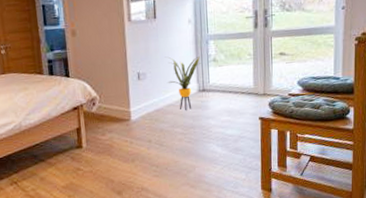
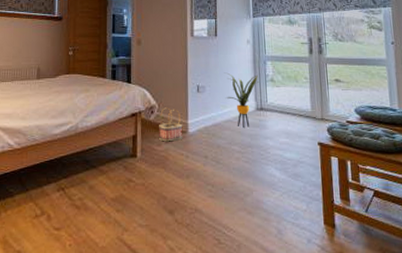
basket: none [102,98,126,131] -> present [159,107,183,142]

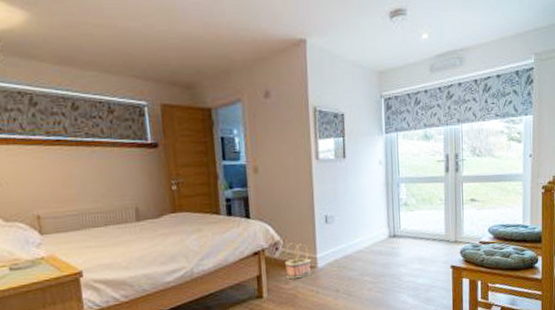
house plant: present [224,72,259,129] -> none [354,199,392,258]

